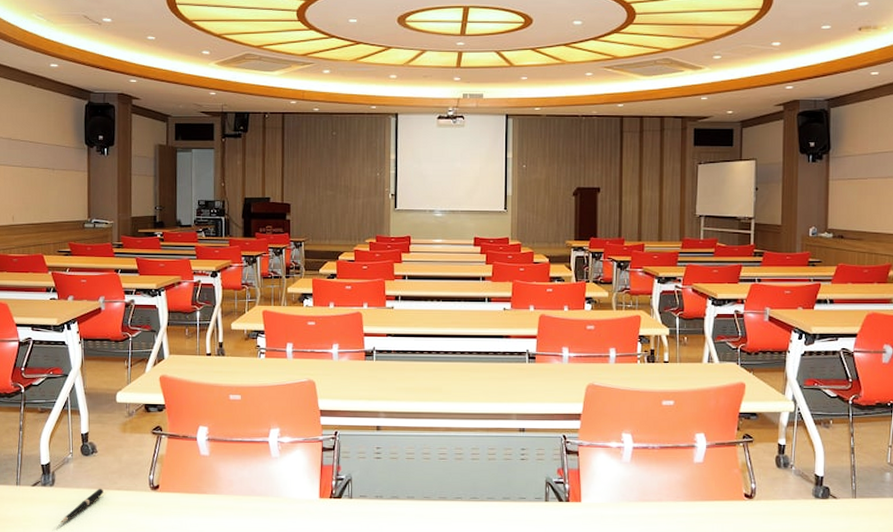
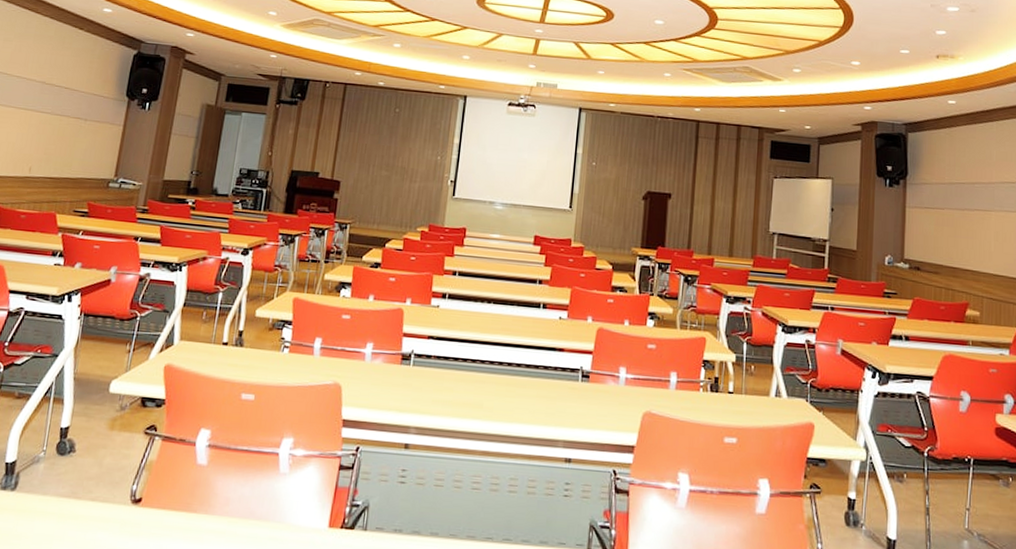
pen: present [59,488,104,523] -> none [13,497,75,539]

